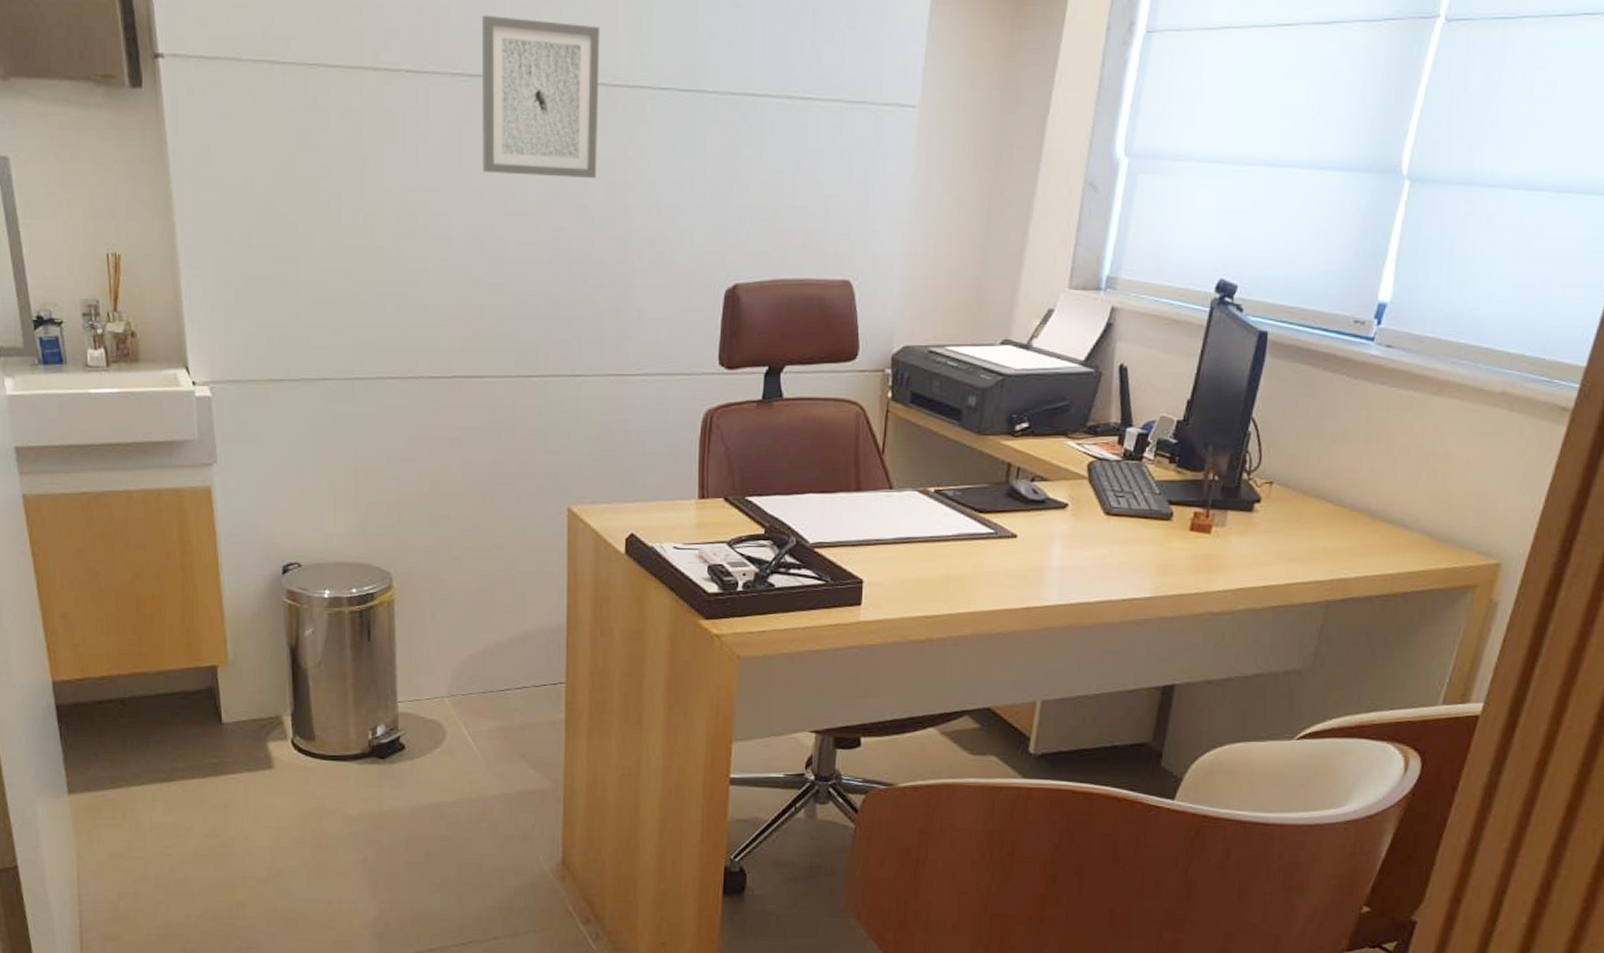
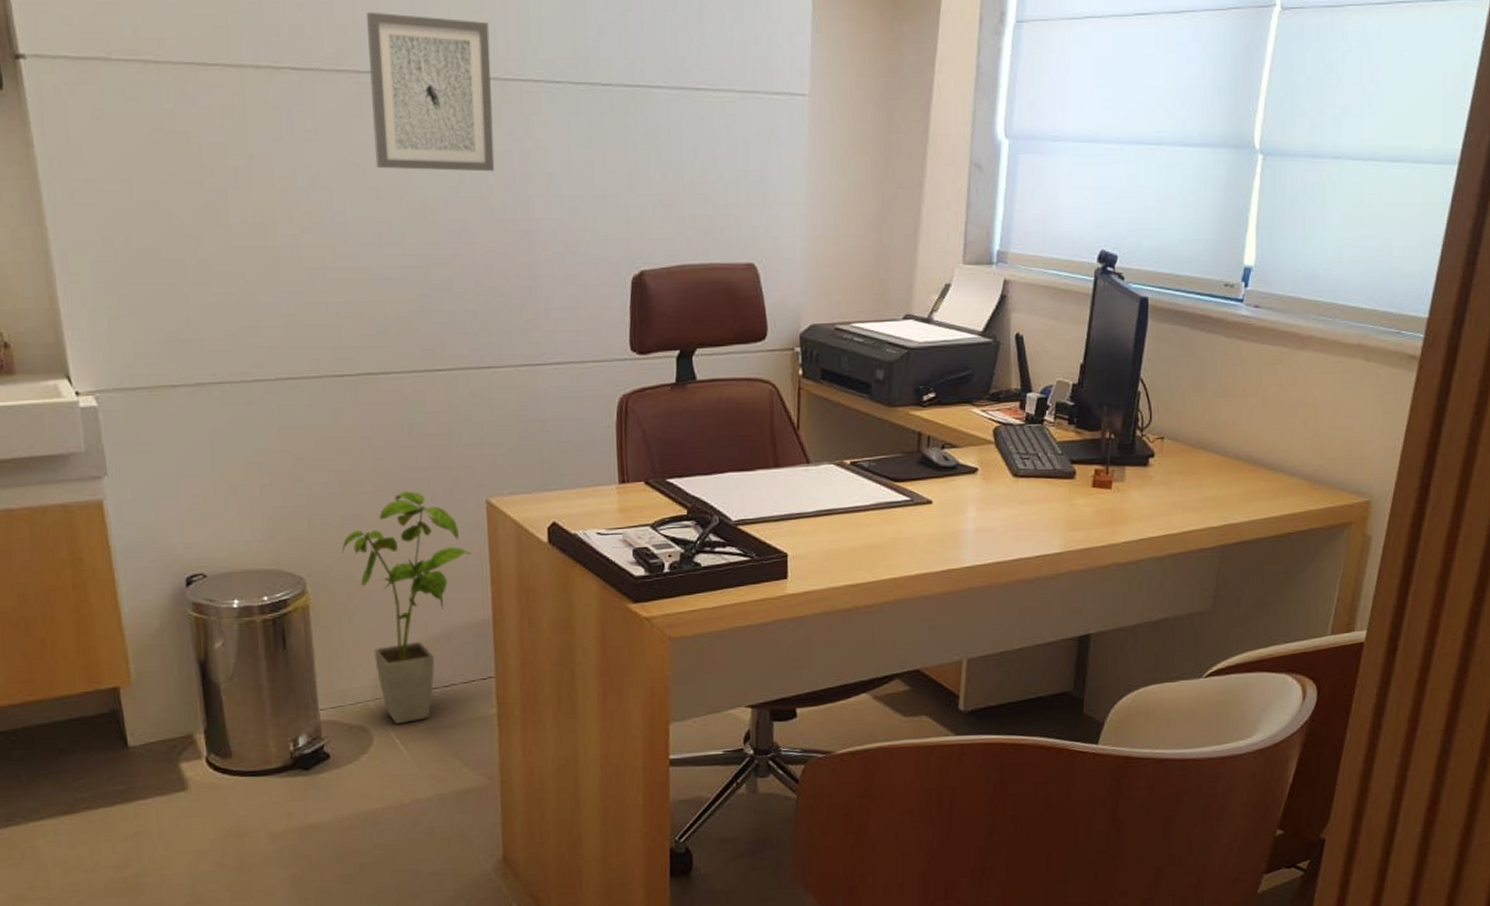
house plant: none [428,495,550,722] -> present [342,491,471,725]

